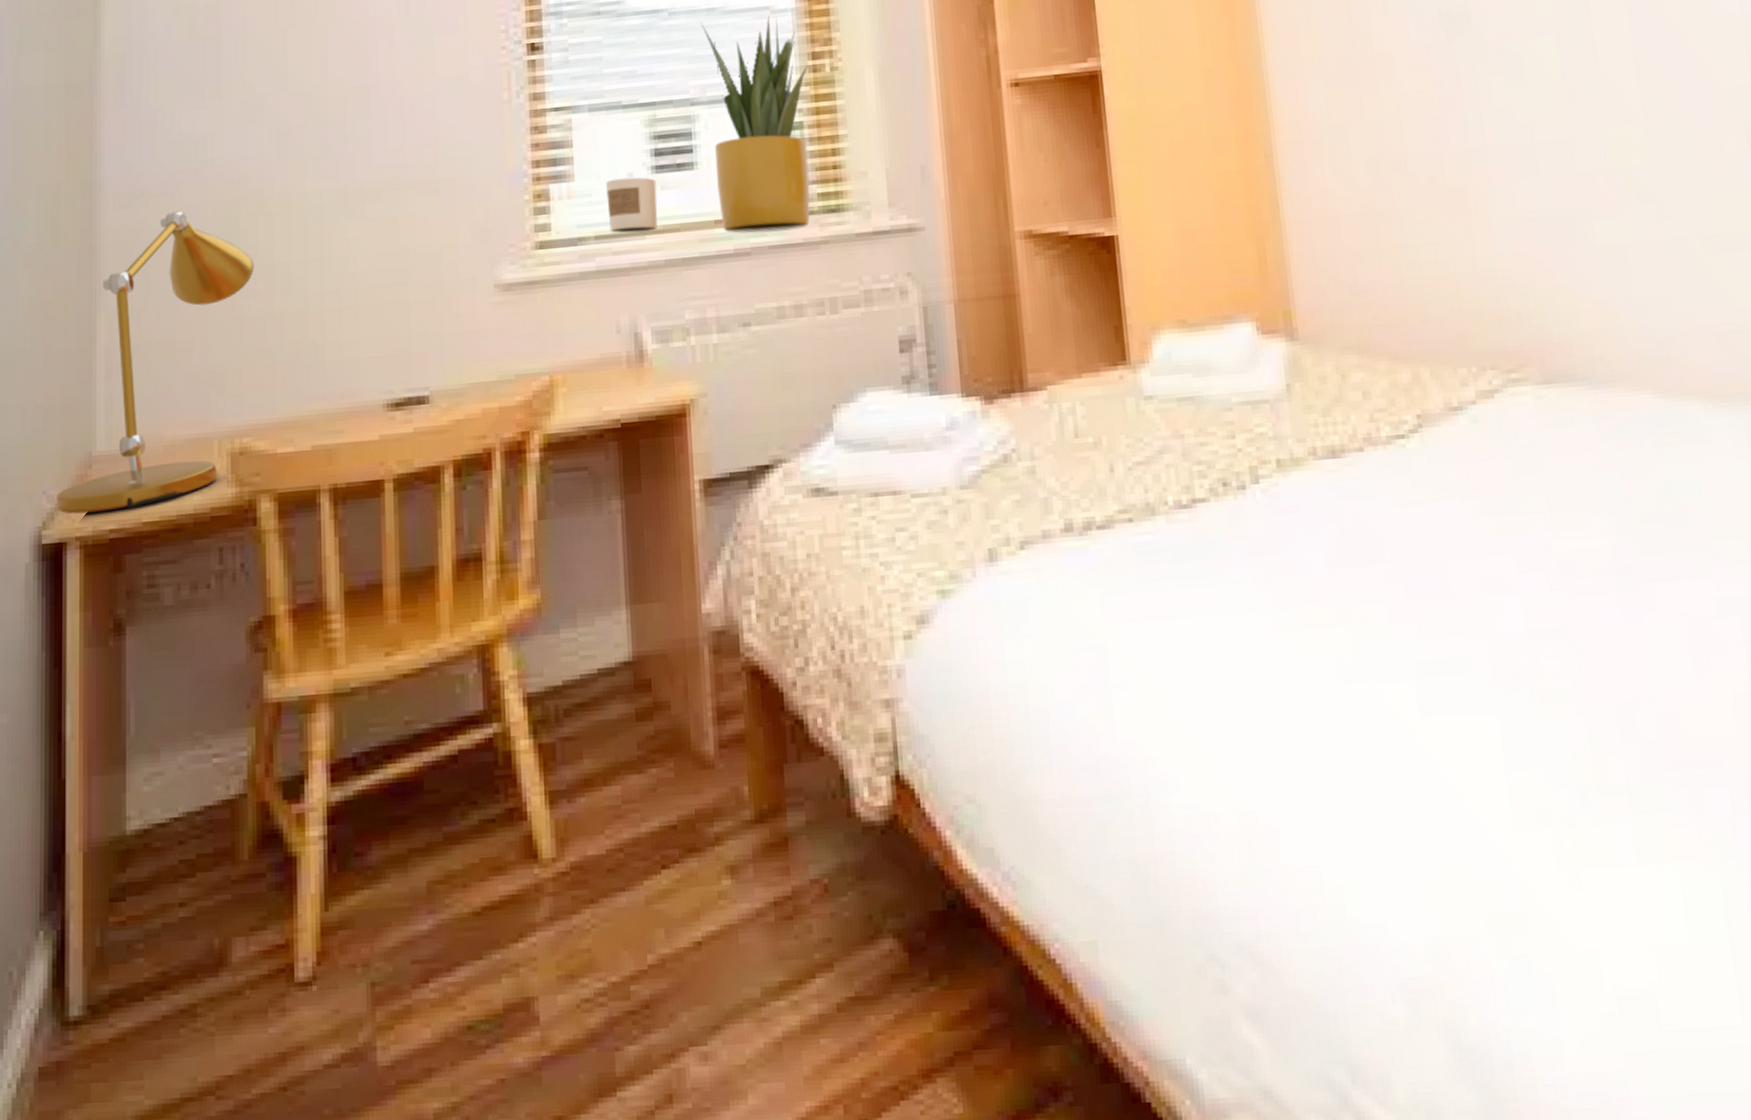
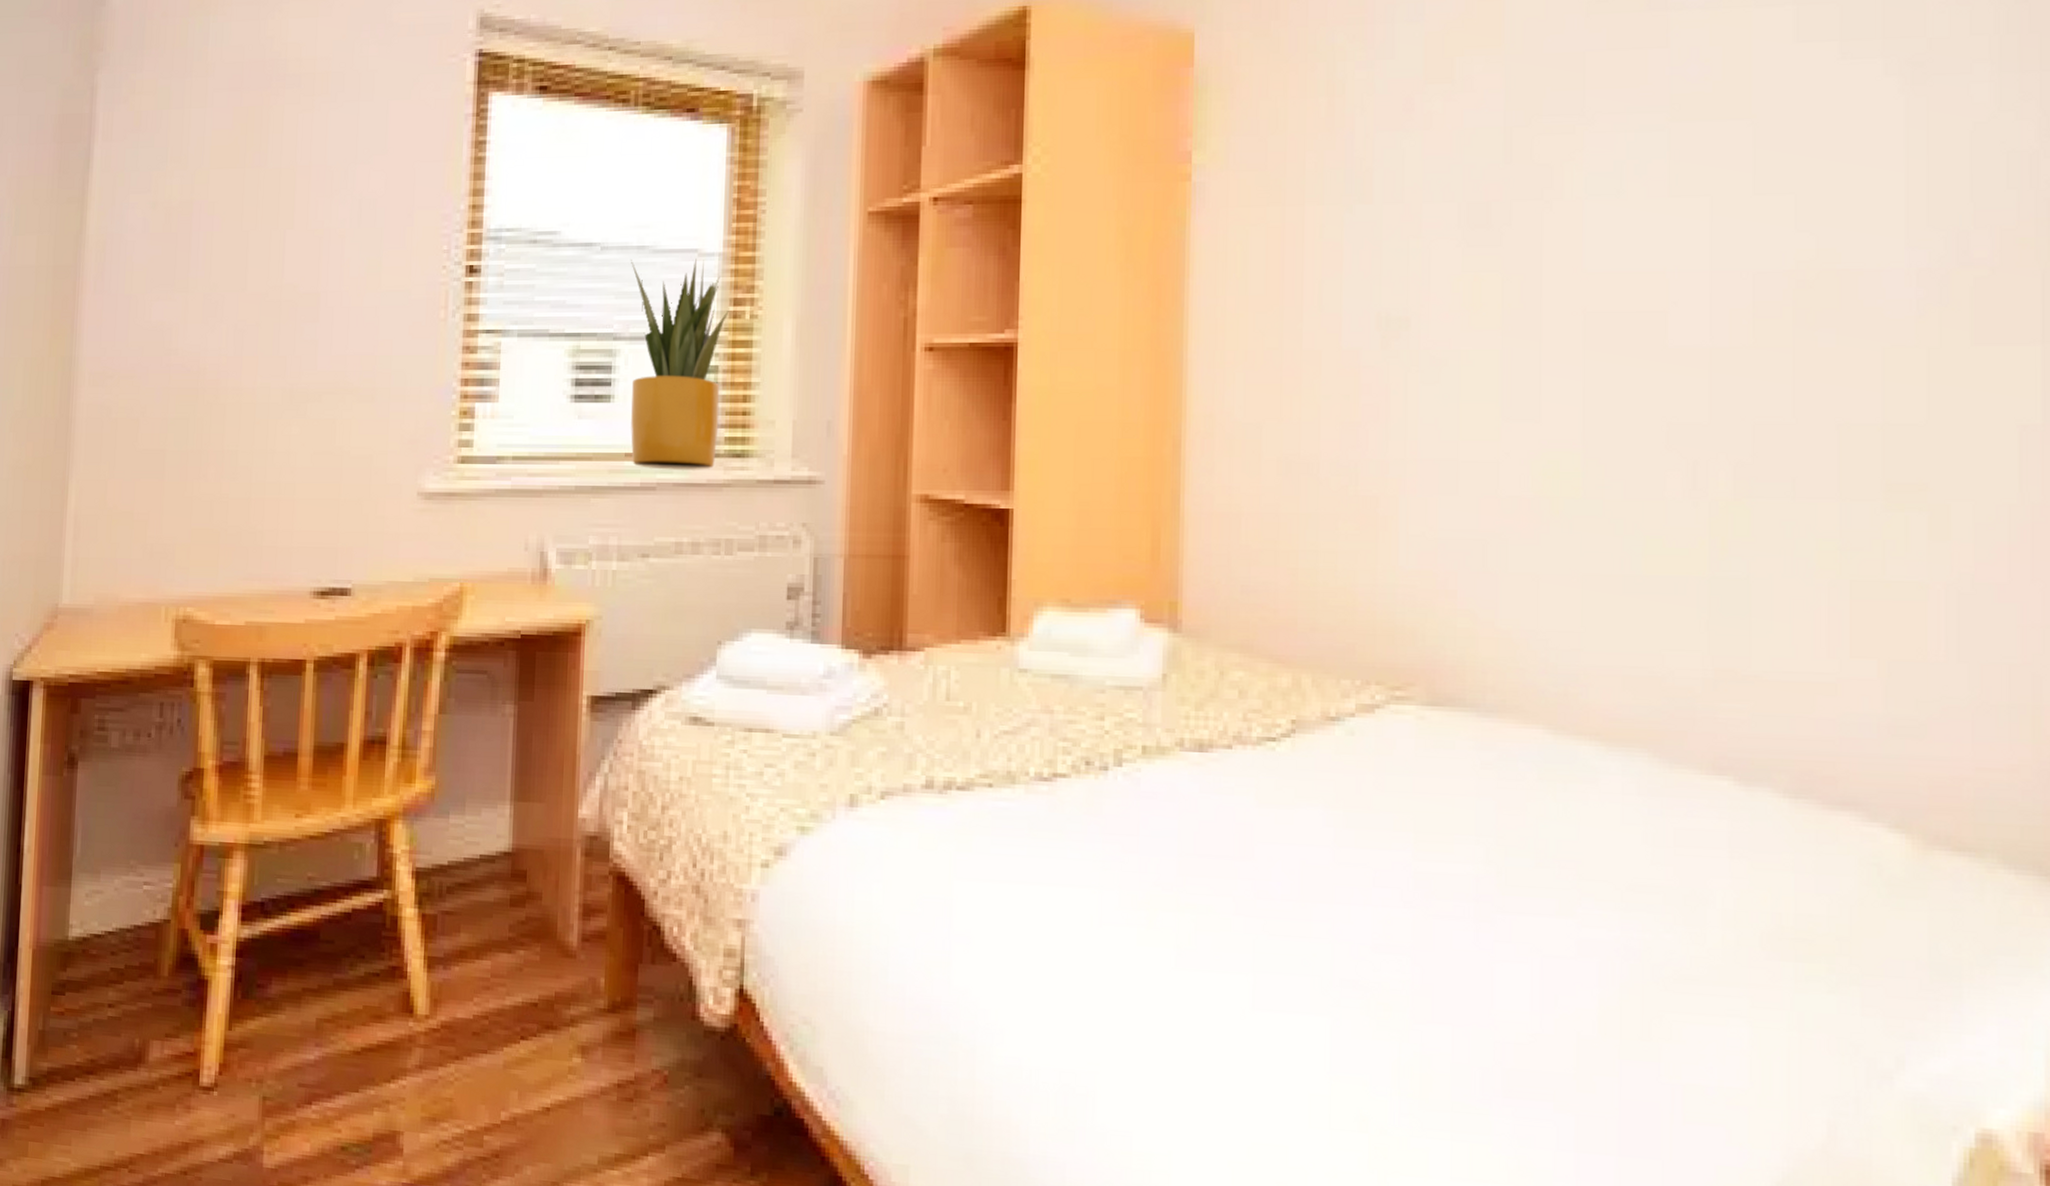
desk lamp: present [56,211,254,514] -> none [26,394,207,659]
candle: present [606,172,658,234] -> none [526,399,574,457]

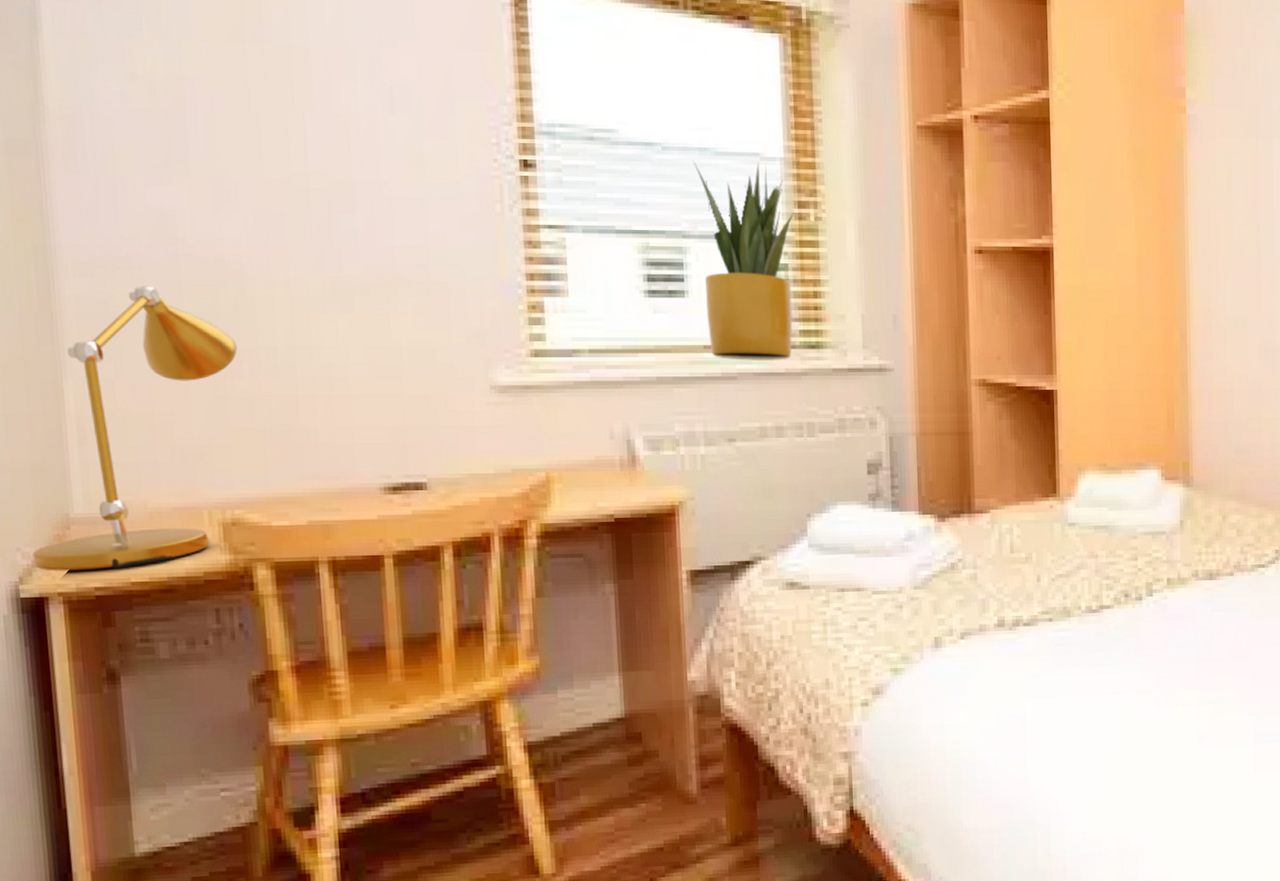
desk lamp: none [26,394,207,659] -> present [32,286,237,571]

